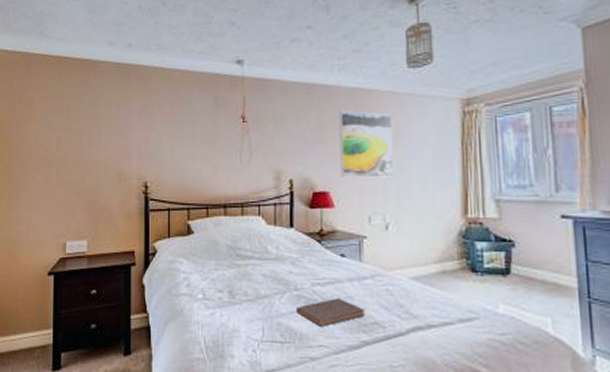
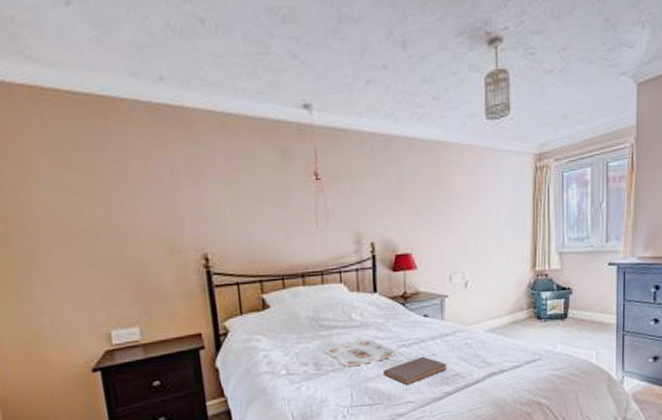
serving tray: none [238,273,310,300] -> present [323,339,396,367]
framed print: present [339,110,393,178] -> none [419,165,472,238]

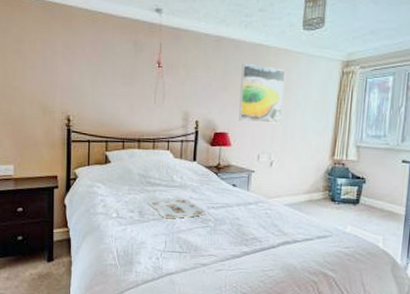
book: present [384,356,447,385] -> none [194,218,247,241]
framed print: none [419,165,472,238] -> present [239,63,285,124]

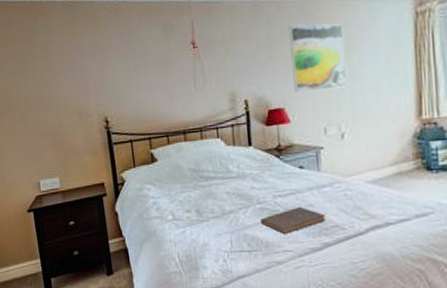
serving tray: present [147,197,206,219] -> none [203,189,273,215]
book: none [194,218,247,241] -> present [261,206,325,234]

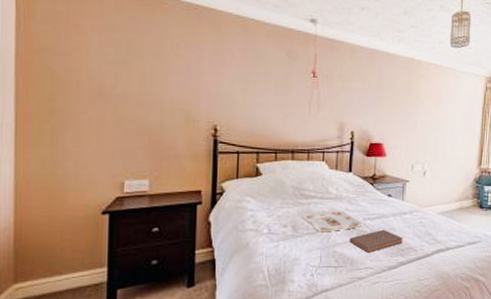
serving tray: none [203,189,273,215] -> present [301,210,362,233]
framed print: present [289,23,347,92] -> none [393,75,435,135]

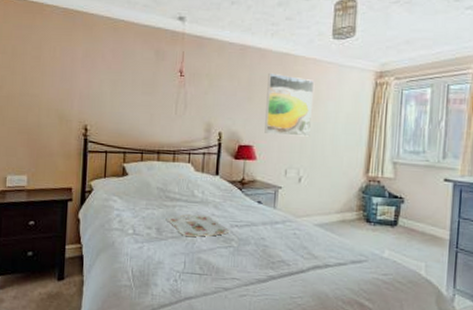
book: present [350,229,403,252] -> none [215,238,274,263]
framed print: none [393,75,435,135] -> present [264,72,314,137]

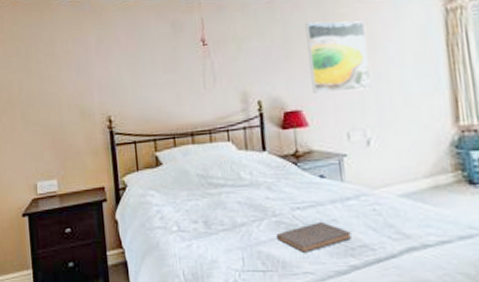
serving tray: present [166,214,229,237] -> none [212,199,290,228]
book: none [215,238,274,263] -> present [277,221,351,253]

